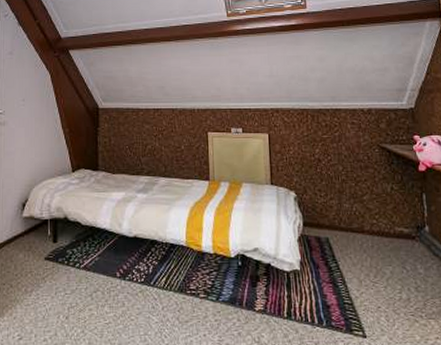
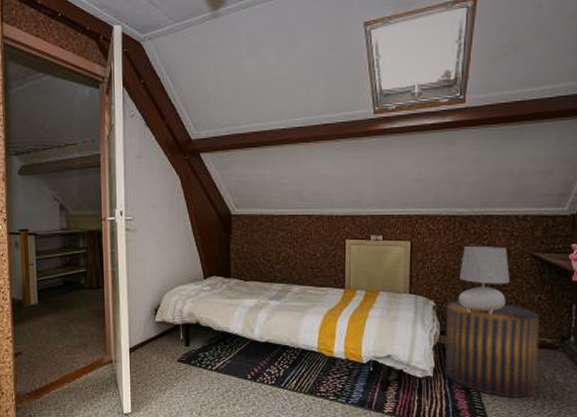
stool: none [307,192,401,292] -> present [445,301,539,399]
table lamp: none [316,137,362,205] -> present [459,245,510,315]

